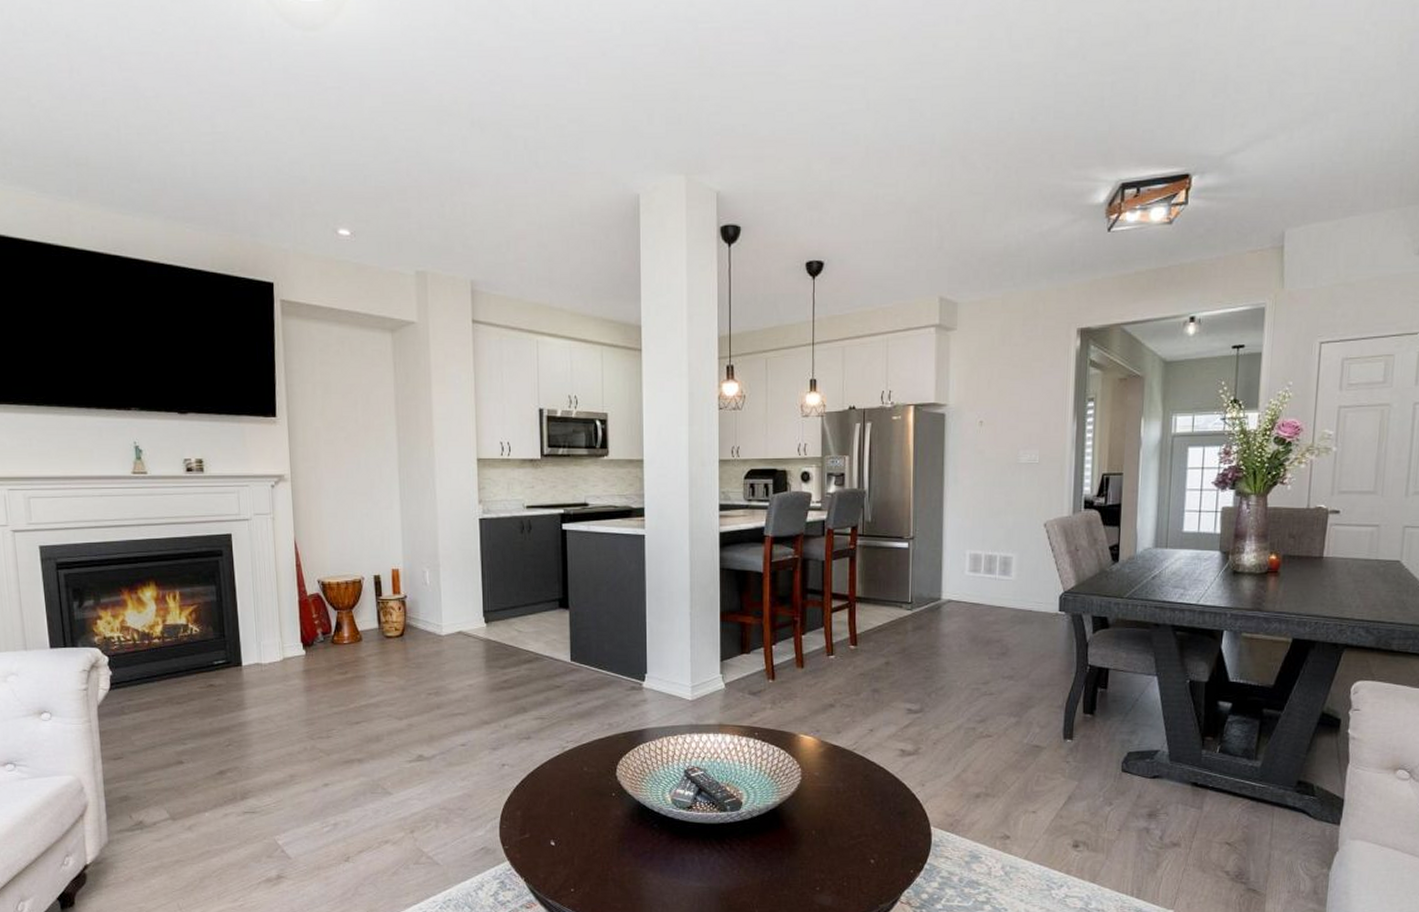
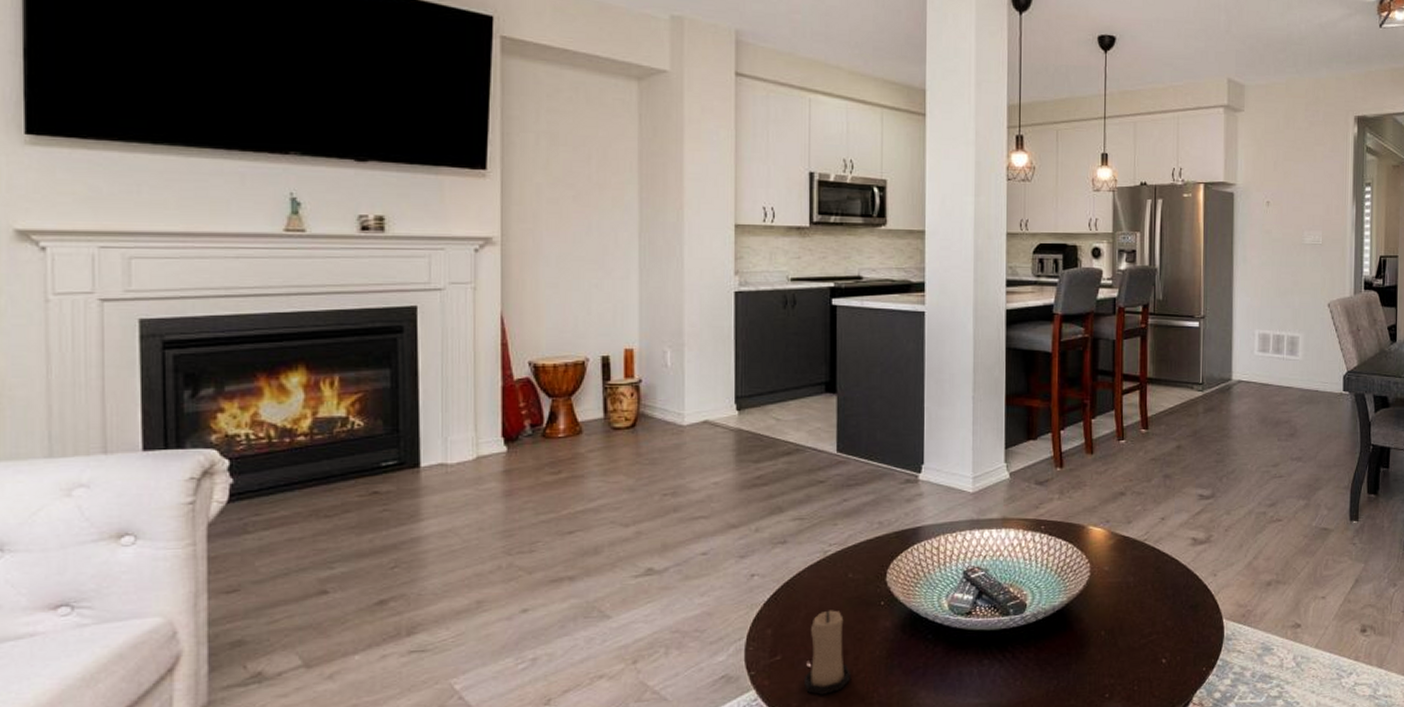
candle: none [549,798,588,869] -> present [805,610,850,695]

